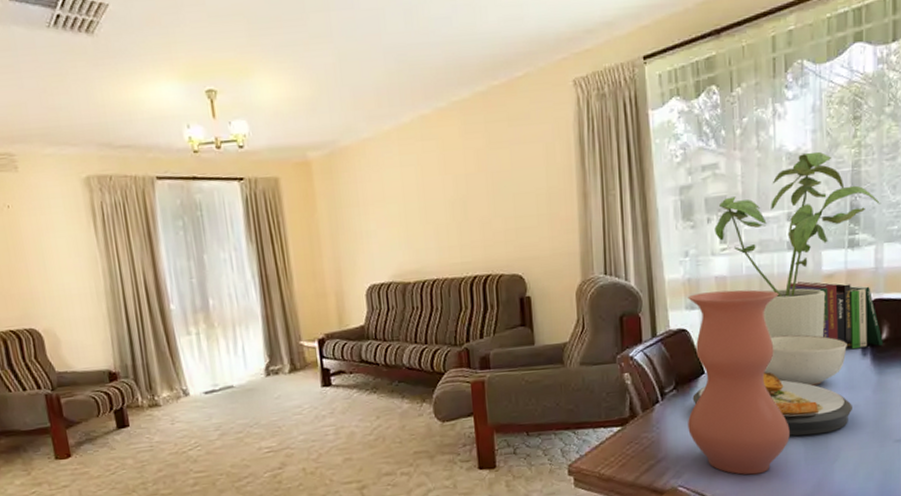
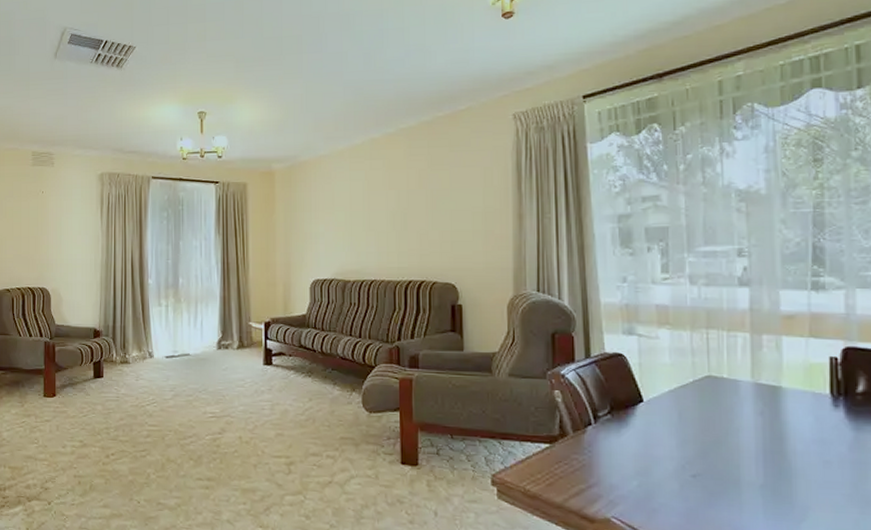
vase: present [688,289,790,475] -> none [623,320,744,520]
plate: present [692,372,852,436] -> none [629,409,823,487]
house plant: present [714,151,881,338] -> none [655,190,851,382]
bowl: present [764,334,847,386] -> none [712,373,814,432]
books: present [789,281,884,350] -> none [741,319,861,399]

